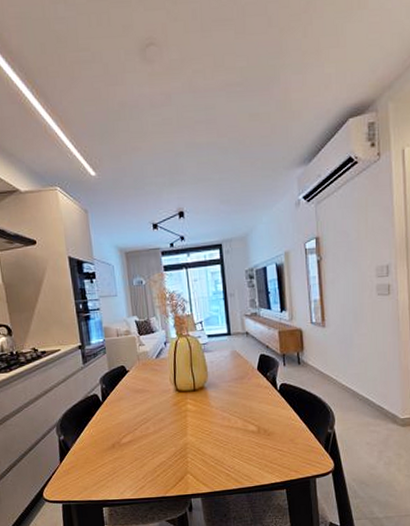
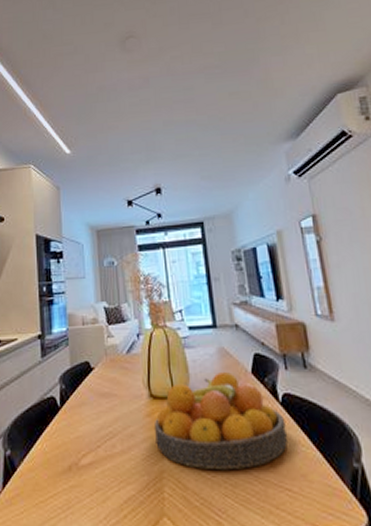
fruit bowl: none [179,369,282,440] -> present [153,371,288,471]

